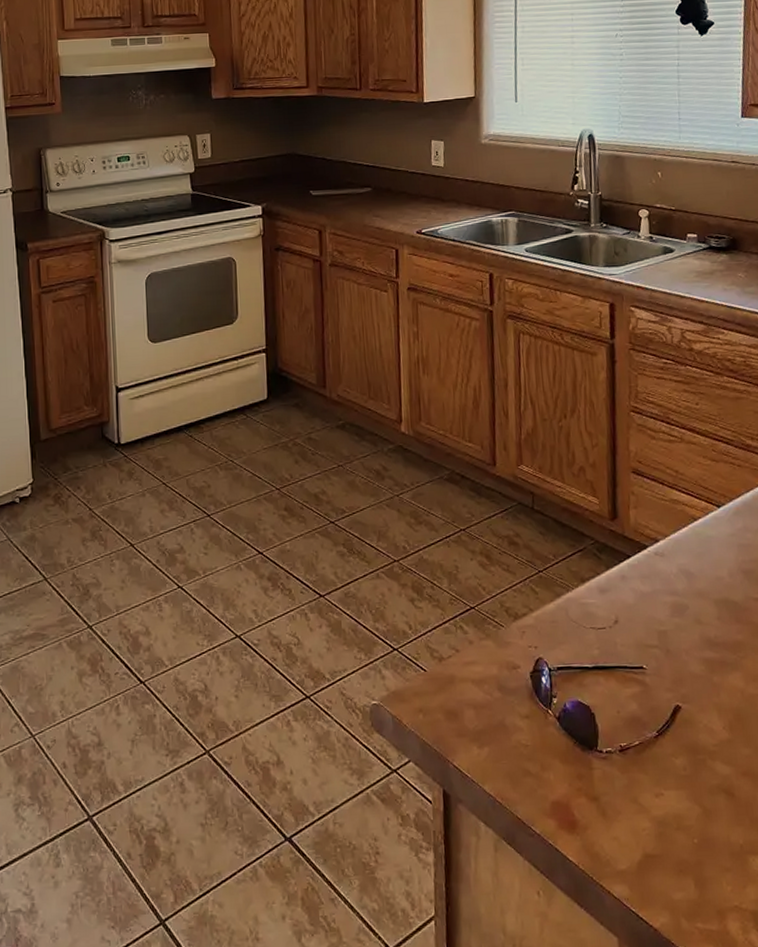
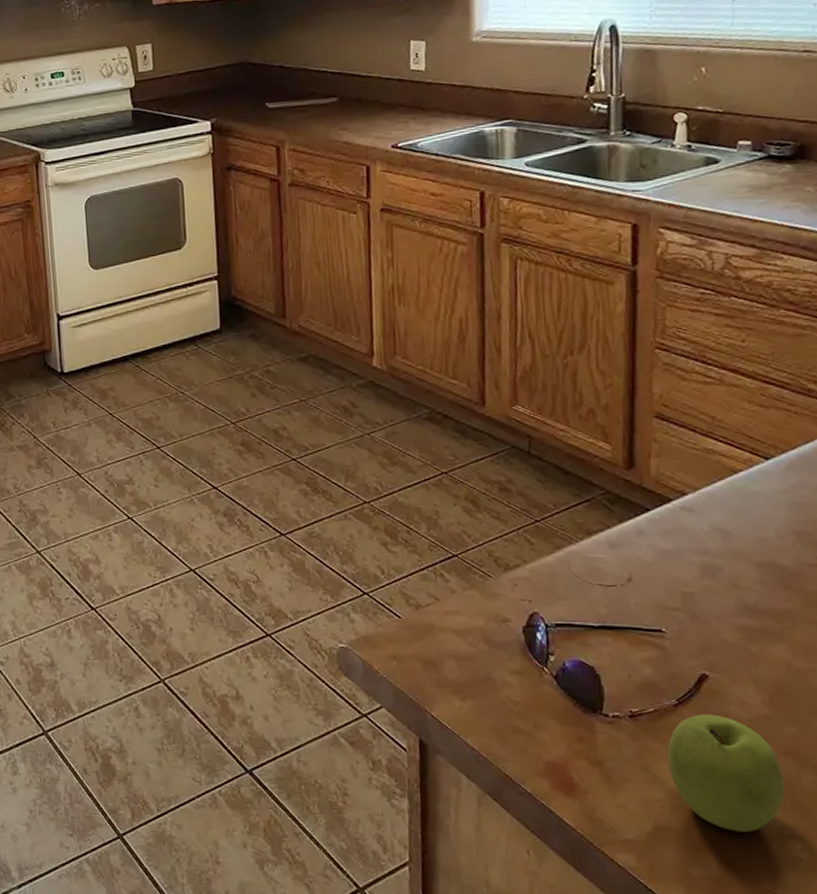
fruit: none [651,742,745,853] -> present [667,714,785,833]

